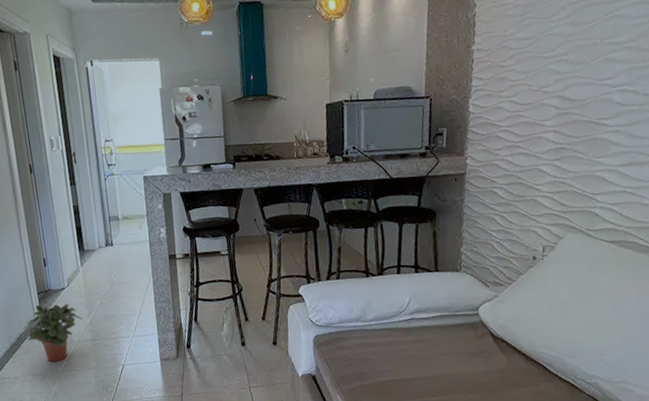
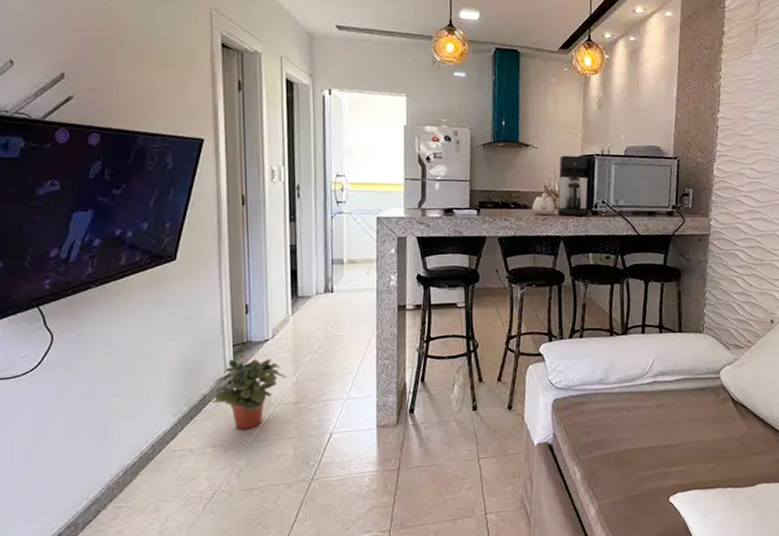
teapot: none [284,143,308,165] -> present [532,193,556,216]
coffee maker: none [308,103,340,165] -> present [557,155,590,217]

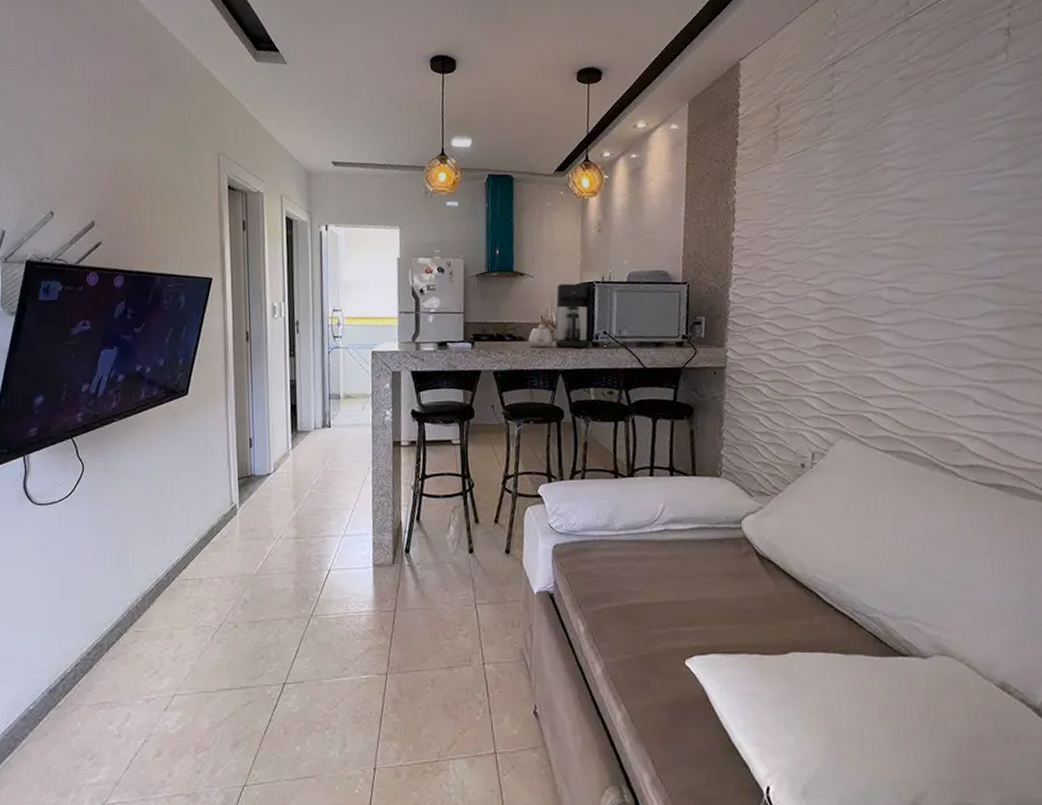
potted plant: present [211,358,287,430] -> none [219,491,288,563]

